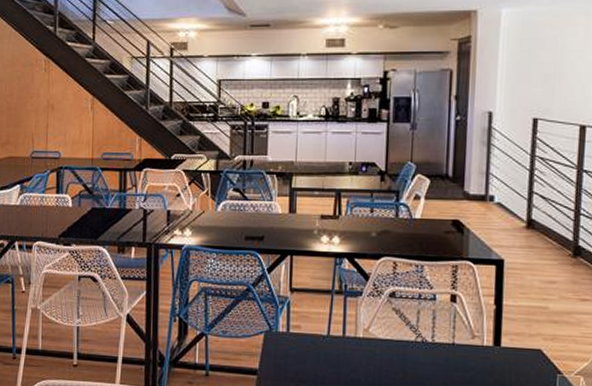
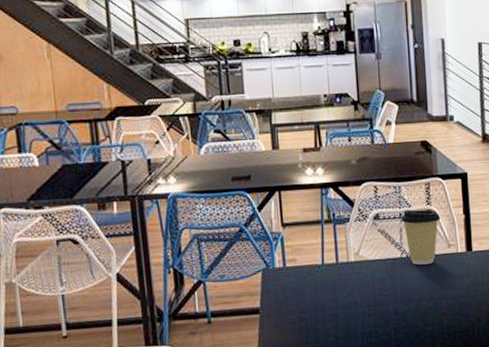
coffee cup: none [420,291,467,353] -> present [401,209,441,265]

